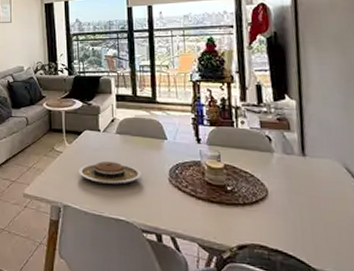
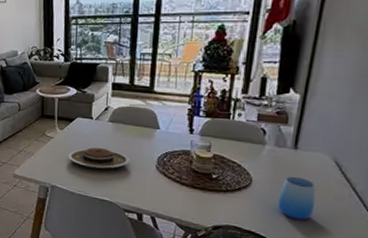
cup: none [298,185,338,234] -> present [276,176,316,220]

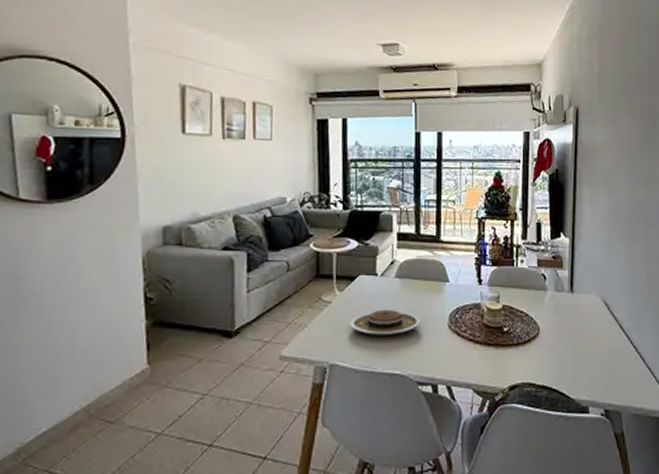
cup: present [276,176,316,220] -> none [563,320,595,365]

